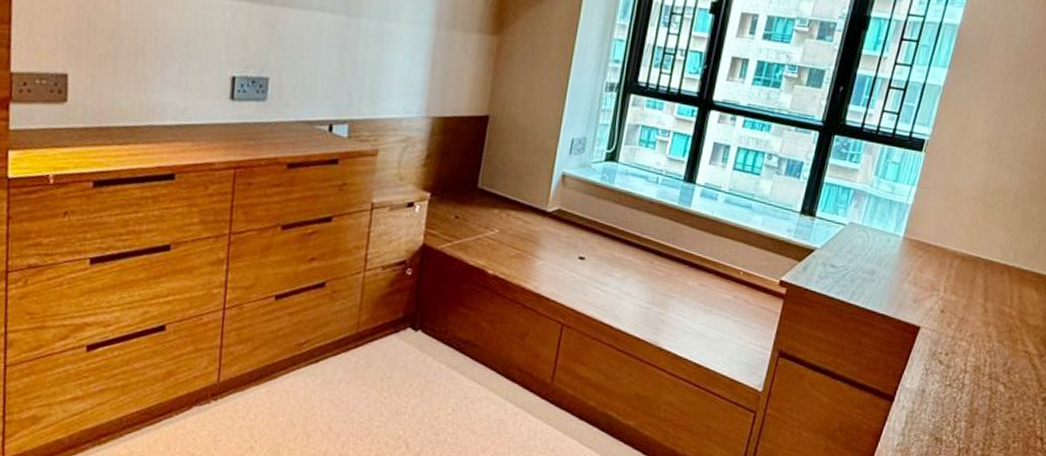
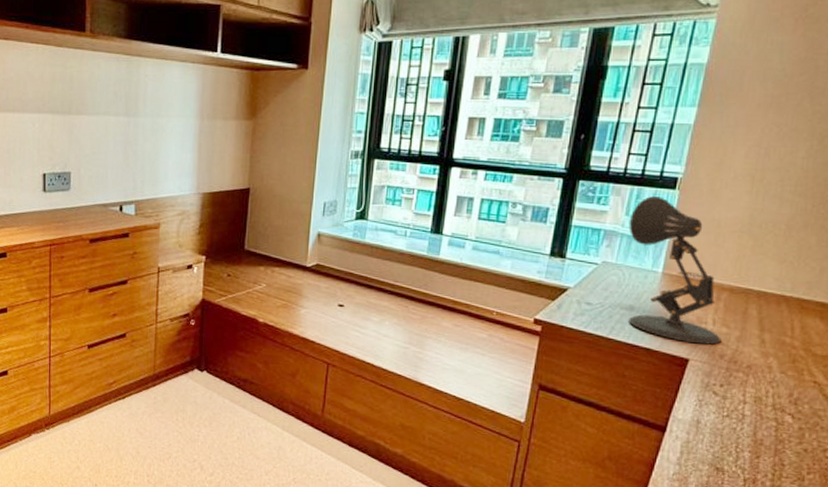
desk lamp: none [869,157,950,313] -> present [629,196,722,345]

